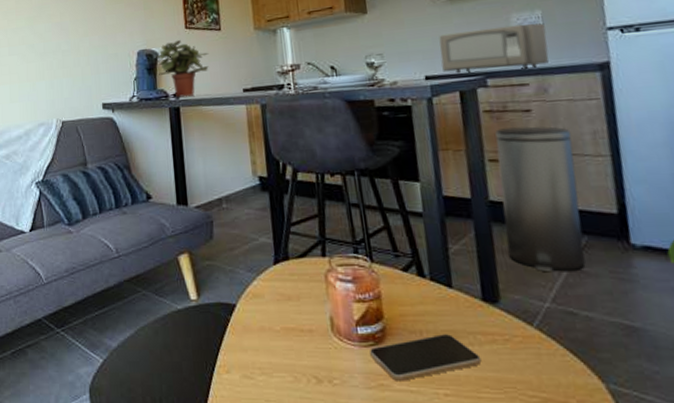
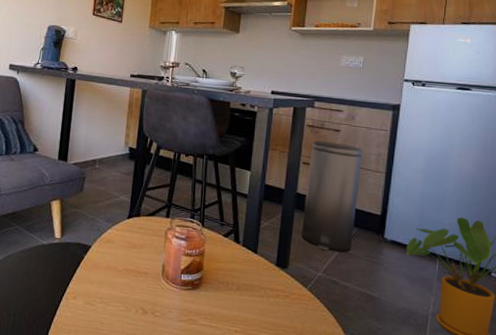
potted plant: present [156,40,209,98] -> none [63,23,108,73]
mobile phone: present [370,334,482,381] -> none [187,287,266,318]
microwave: present [439,23,549,74] -> none [285,61,363,100]

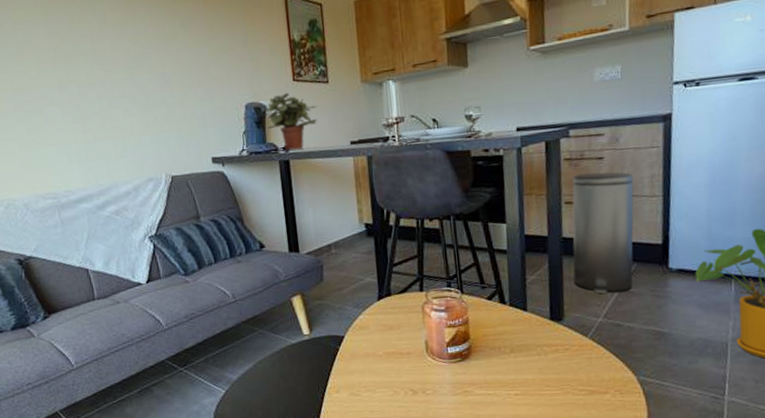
potted plant: none [63,23,108,73] -> present [264,93,317,151]

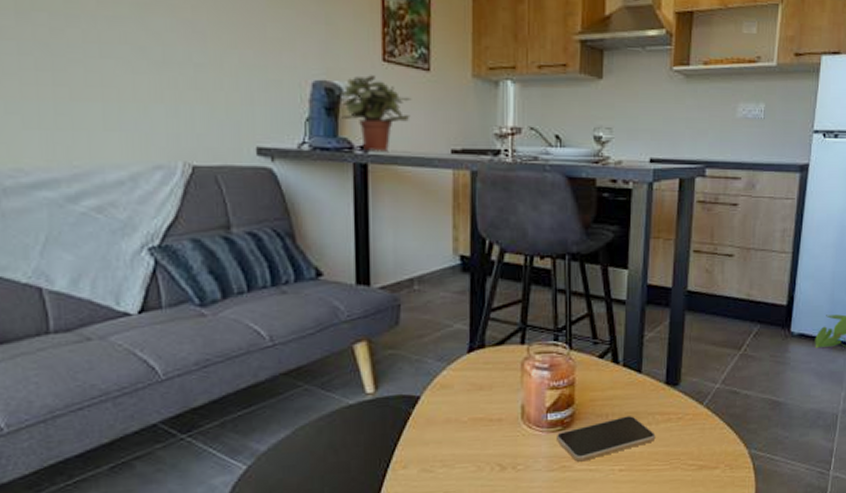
mobile phone: none [457,348,546,388] -> present [557,416,656,462]
pedal bin: present [572,172,634,294] -> none [695,220,766,357]

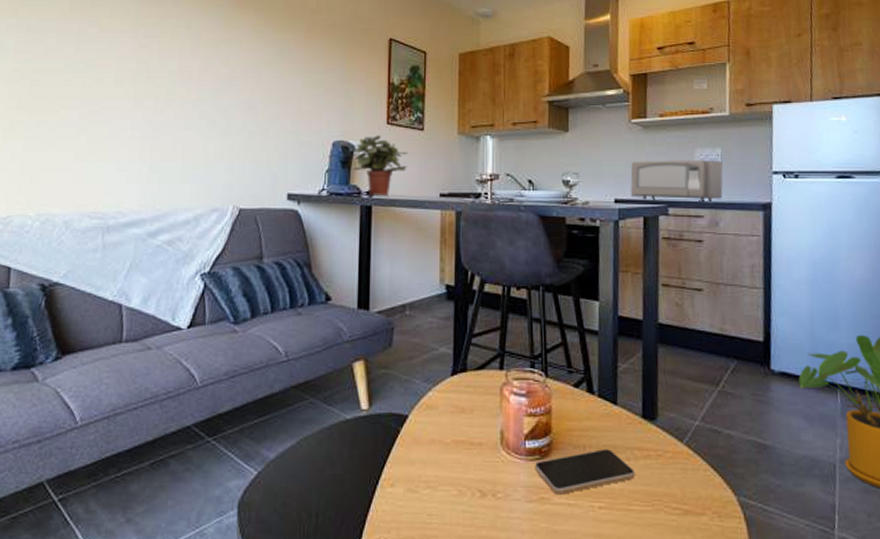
microwave: none [668,115,765,162] -> present [630,160,723,202]

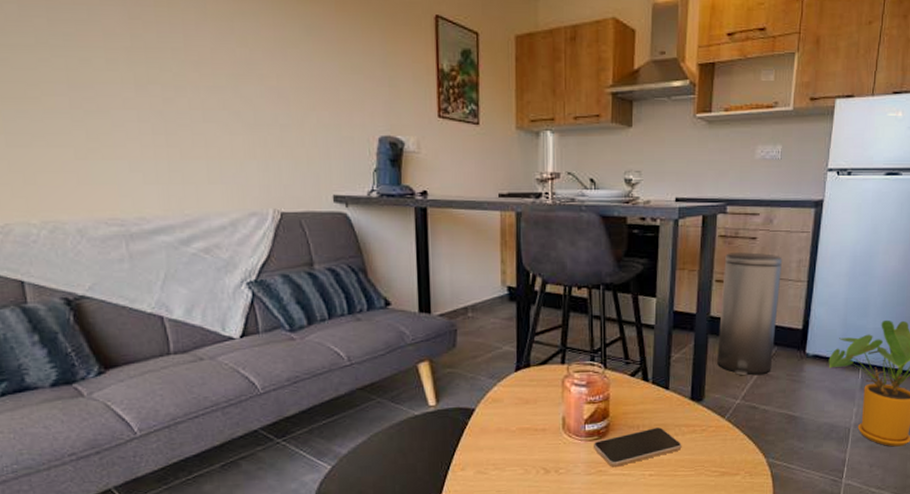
potted plant: present [352,135,409,196] -> none [402,130,464,197]
microwave: present [630,160,723,202] -> none [692,157,782,199]
pedal bin: none [669,256,734,393] -> present [717,252,783,376]

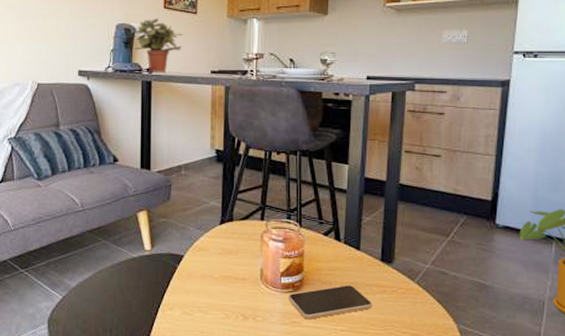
potted plant: none [402,130,464,197] -> present [134,19,184,72]
pedal bin: present [717,252,783,376] -> none [407,126,471,243]

